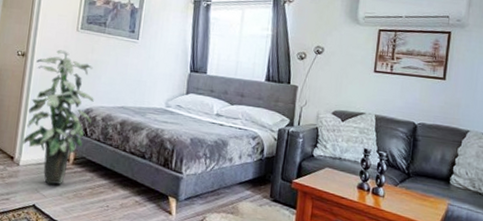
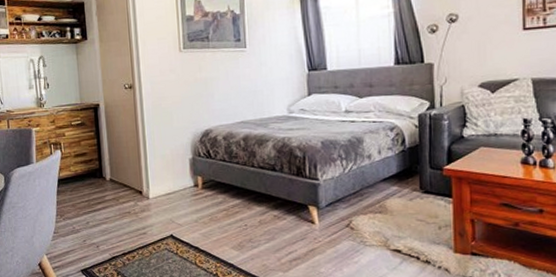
indoor plant: present [22,50,94,185] -> none [145,74,213,213]

